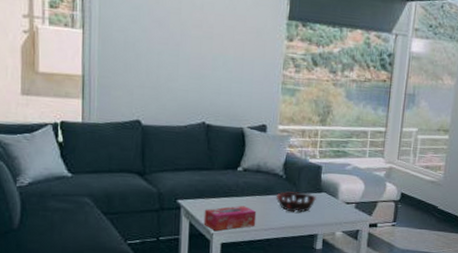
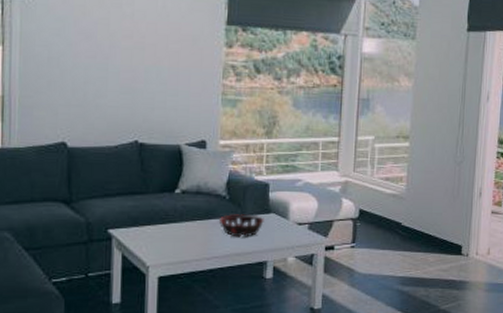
tissue box: present [203,206,257,232] -> none [138,233,198,264]

